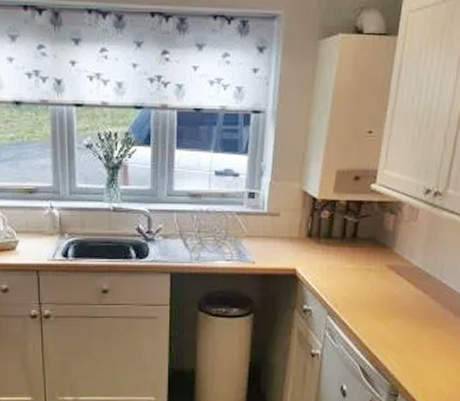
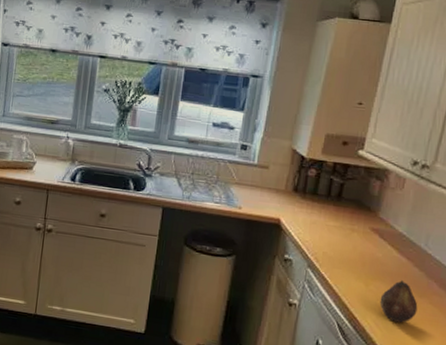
fruit: none [399,313,435,356] -> present [379,279,418,323]

